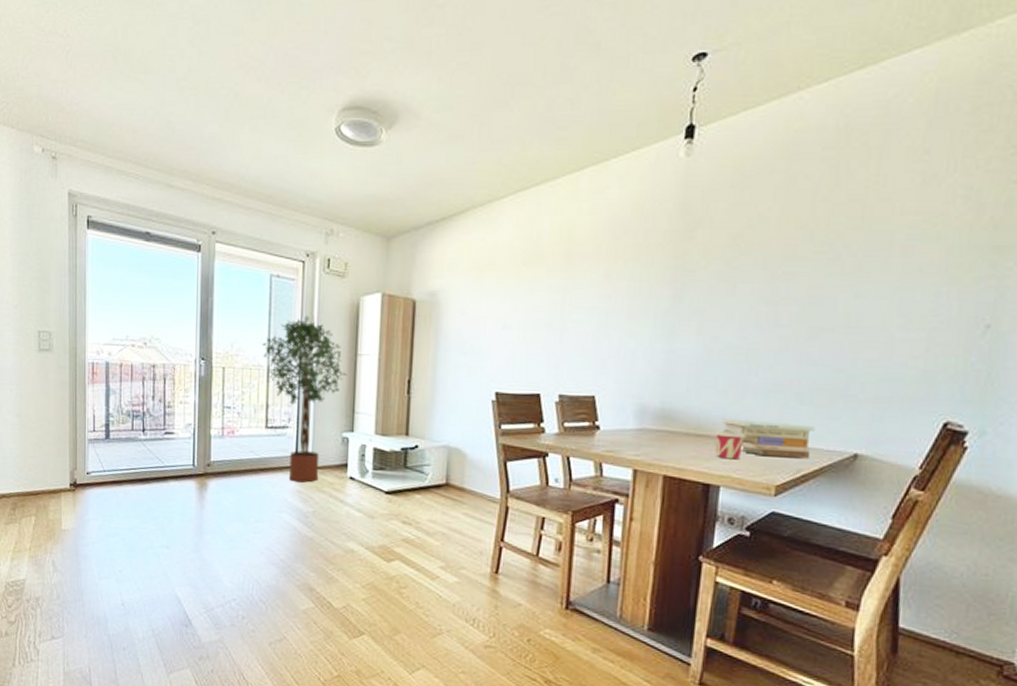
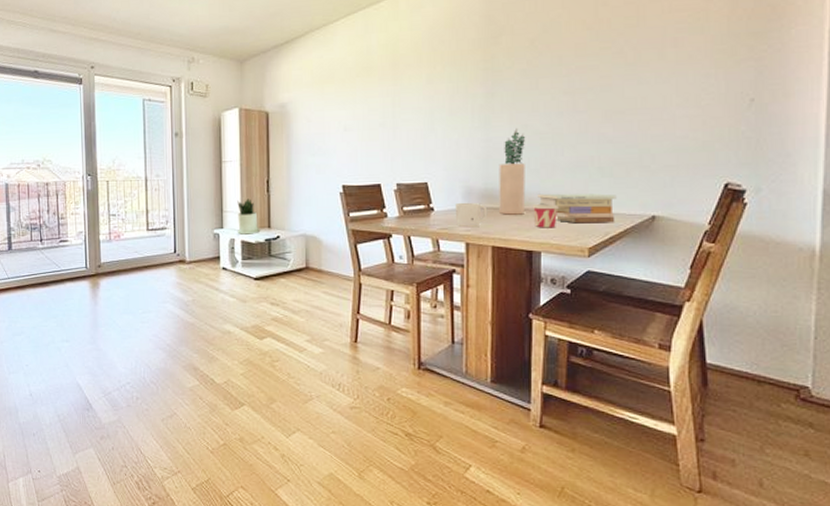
potted tree: present [262,319,347,483] -> none [139,135,214,275]
planter: none [369,400,397,441] -> present [237,199,261,235]
mug: none [624,422,663,453] -> present [455,202,488,228]
vase: none [676,341,716,442] -> present [499,129,526,215]

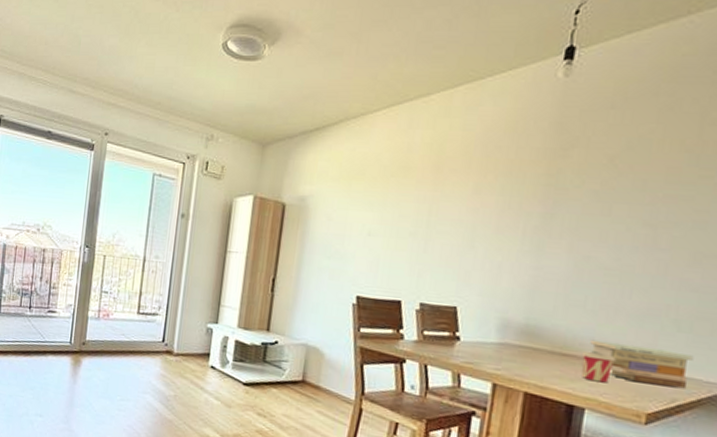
planter: present [237,199,261,235] -> none [232,295,259,335]
mug: present [455,202,488,228] -> none [484,335,526,367]
vase: present [499,129,526,215] -> none [539,259,587,362]

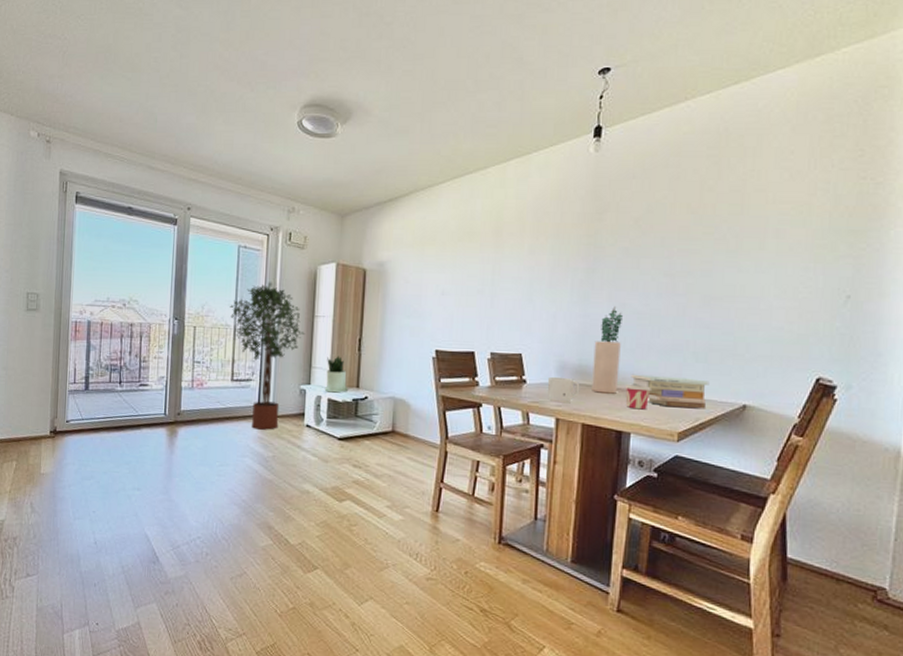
potted tree: none [140,215,216,368] -> present [230,284,305,430]
planter: none [232,295,259,335] -> present [324,356,349,393]
mug: none [484,335,526,367] -> present [547,376,580,403]
vase: none [539,259,587,362] -> present [592,307,624,394]

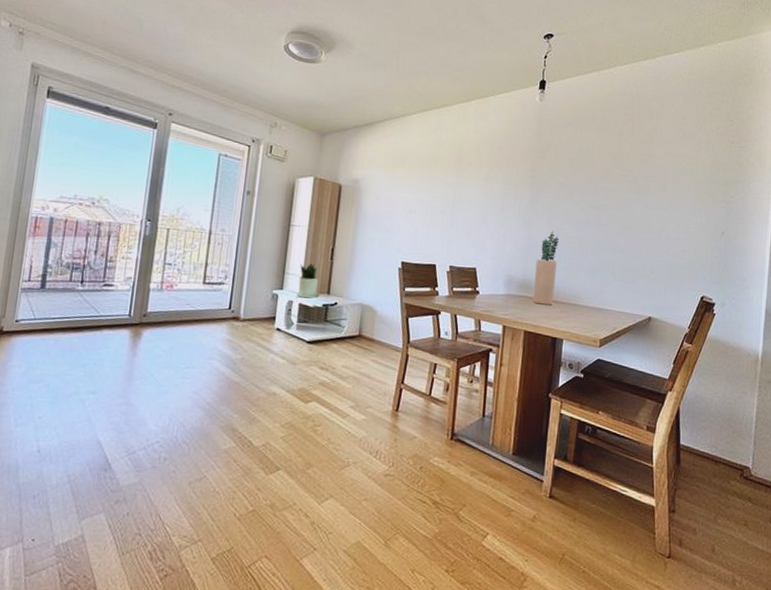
potted tree: present [230,284,305,430] -> none [206,192,281,333]
mug: present [547,376,580,403] -> none [497,289,524,313]
cup: present [624,385,651,410] -> none [559,298,580,320]
books: present [631,374,710,409] -> none [564,288,624,320]

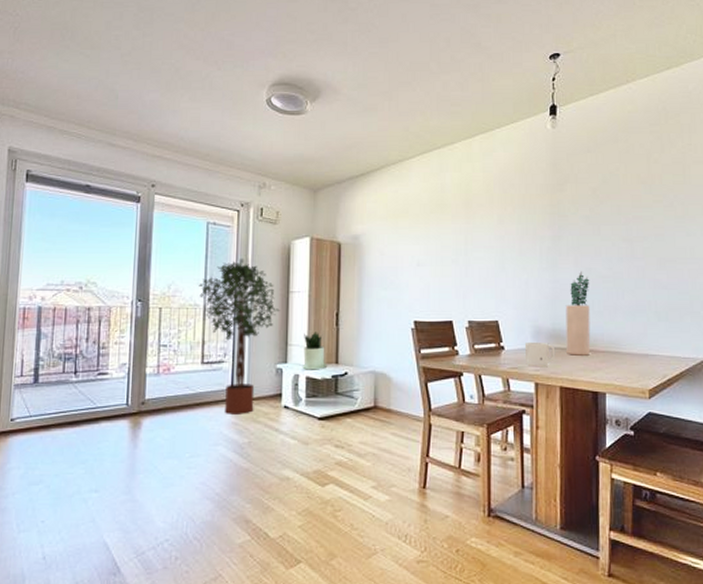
potted tree: none [206,192,281,333] -> present [199,261,280,414]
mug: none [497,289,524,313] -> present [524,341,556,368]

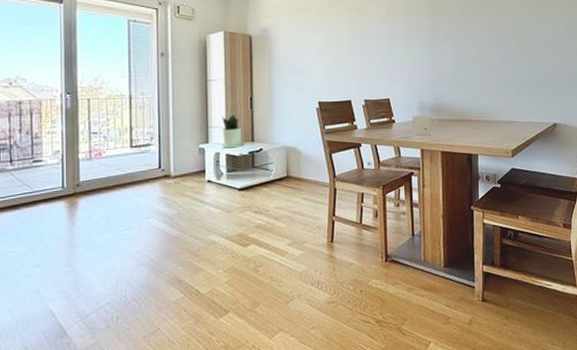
potted tree: present [199,261,280,414] -> none [123,55,200,191]
vase: present [565,272,591,356] -> none [444,55,465,125]

